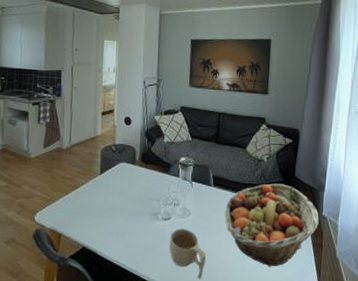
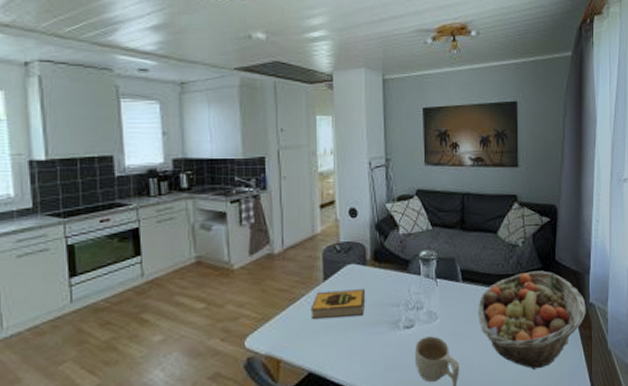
hardback book: none [88,182,134,205] -> present [310,289,366,320]

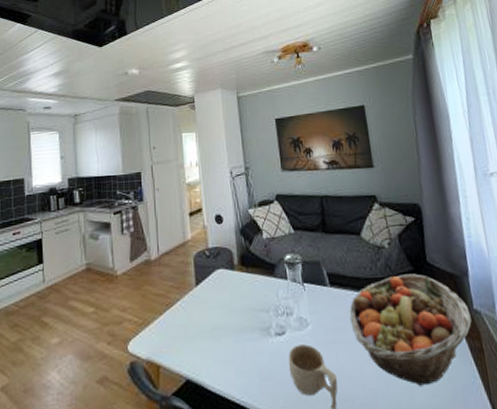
hardback book: present [310,289,366,320] -> none [185,294,236,325]

